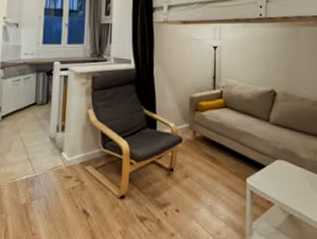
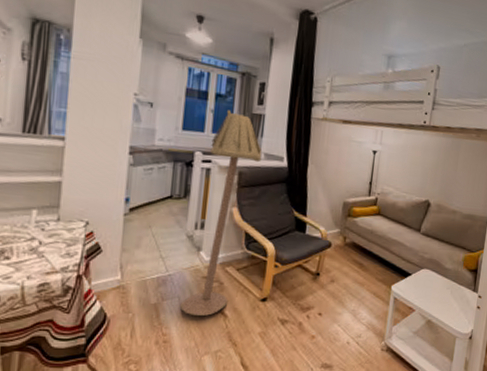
floor lamp: none [47,23,112,215] -> present [180,110,262,316]

